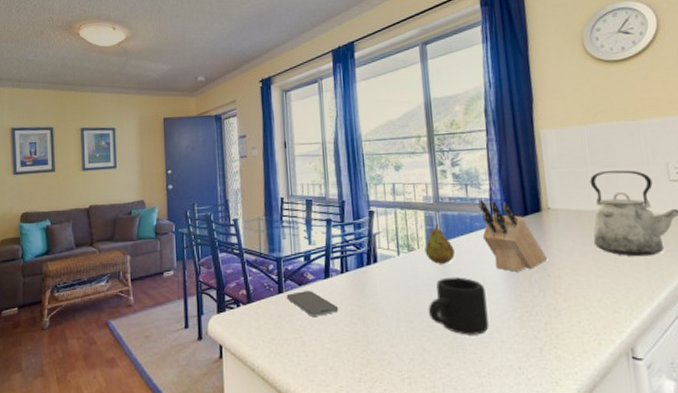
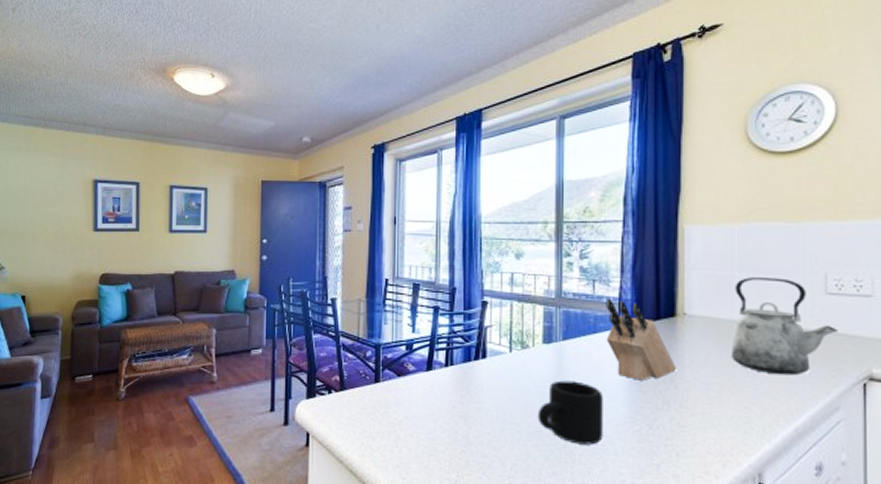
smartphone: present [286,291,339,316] -> none [383,382,439,411]
fruit: present [425,224,455,264] -> none [540,322,573,365]

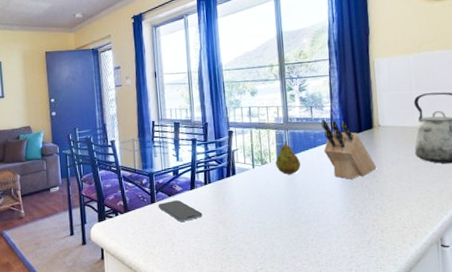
smartphone: none [383,382,439,411] -> present [158,200,203,222]
mug: present [537,380,603,445] -> none [277,185,328,233]
fruit: none [540,322,573,365] -> present [275,141,300,175]

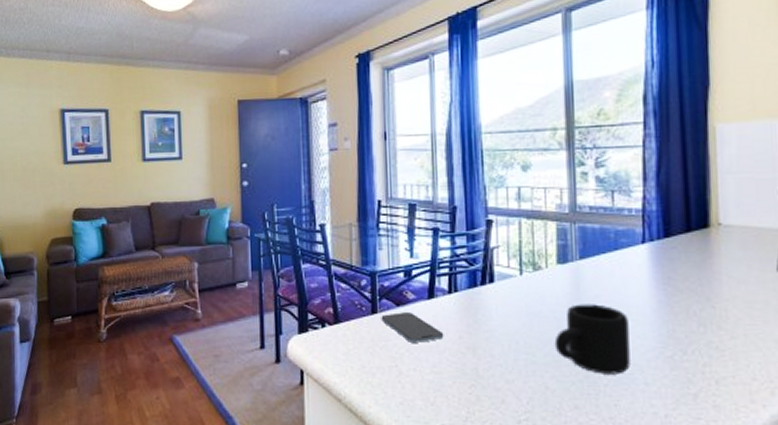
fruit: present [275,141,300,175] -> none [554,239,592,287]
mug: none [277,185,328,233] -> present [554,304,630,374]
knife block: present [321,120,376,179] -> none [627,211,711,301]

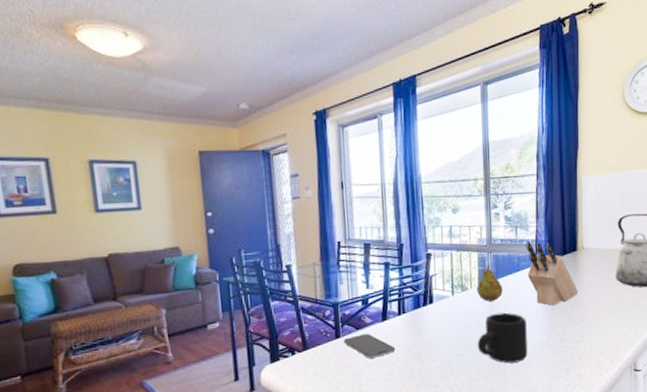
fruit: none [554,239,592,287] -> present [477,265,503,302]
knife block: none [627,211,711,301] -> present [526,241,578,305]

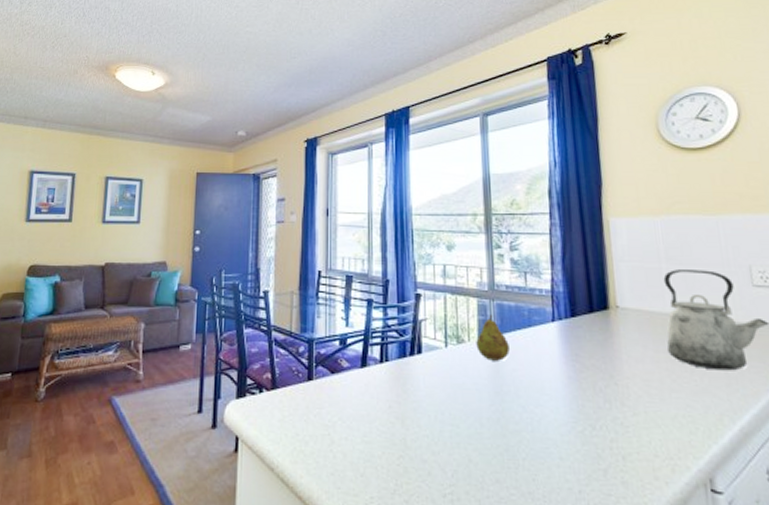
smartphone: present [343,334,396,358] -> none [316,380,375,411]
mug: present [477,312,528,364] -> none [476,377,546,448]
knife block: present [526,241,578,305] -> none [538,292,614,377]

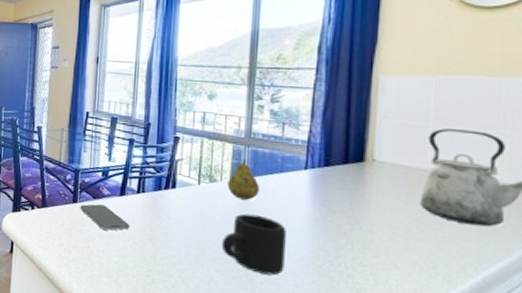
smartphone: none [316,380,375,411] -> present [80,204,130,230]
mug: none [476,377,546,448] -> present [221,213,286,276]

